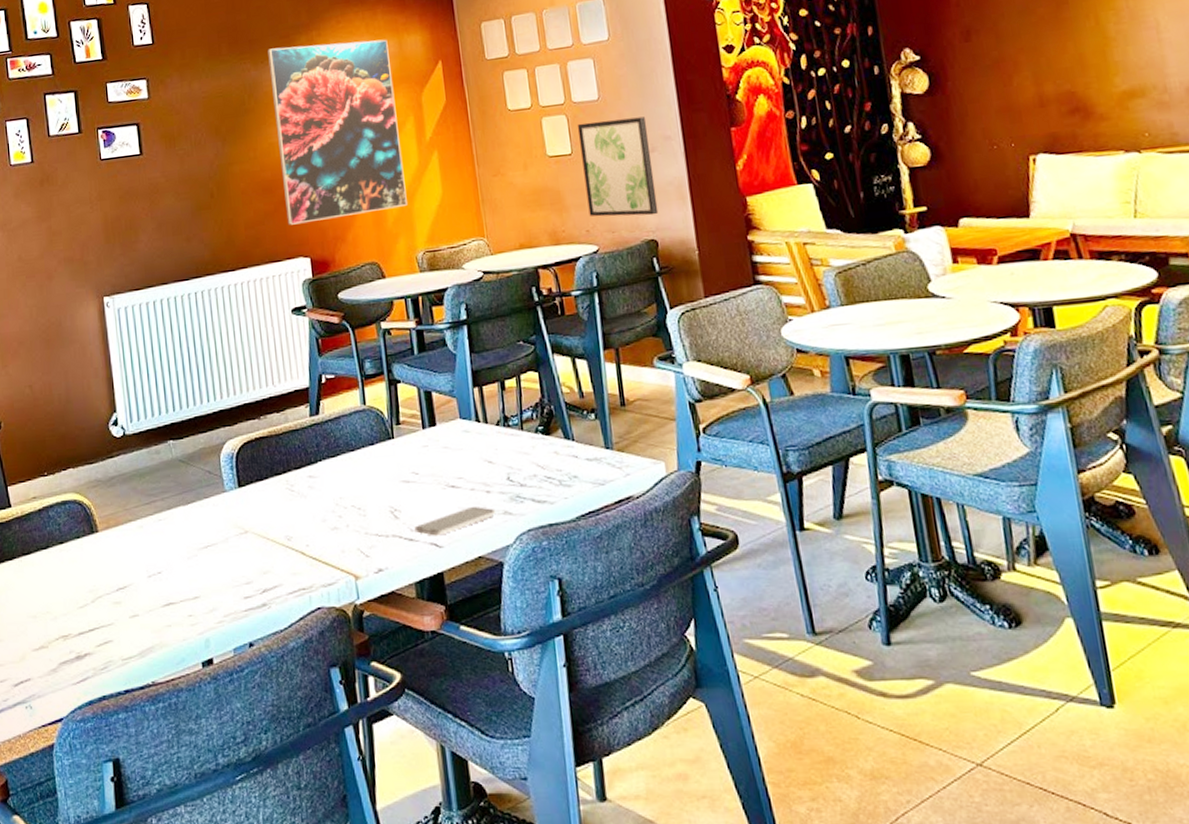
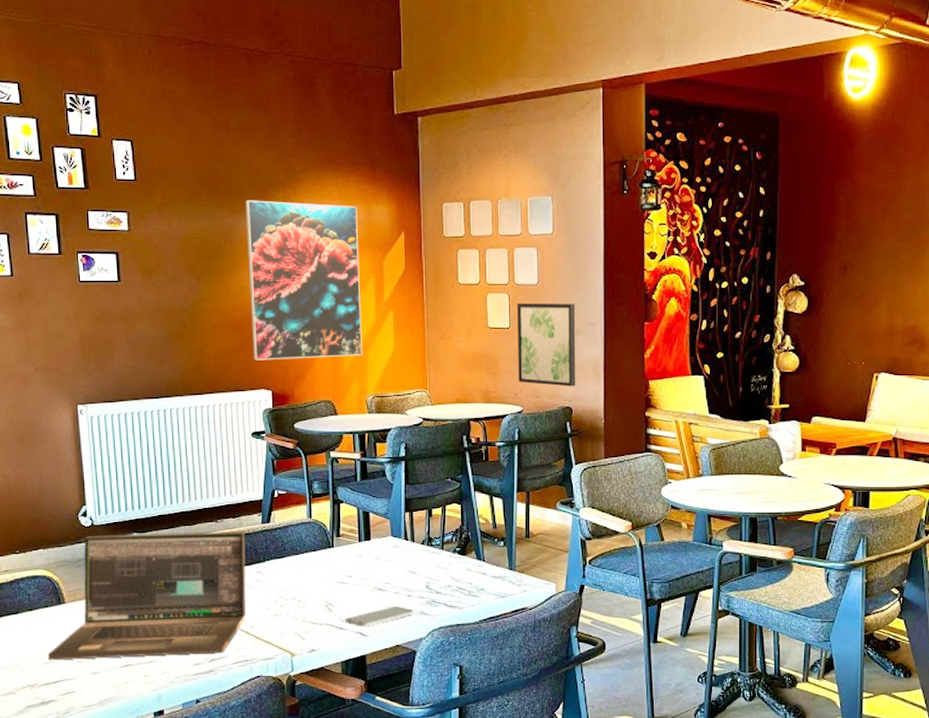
laptop: none [81,427,300,604] -> present [47,531,246,660]

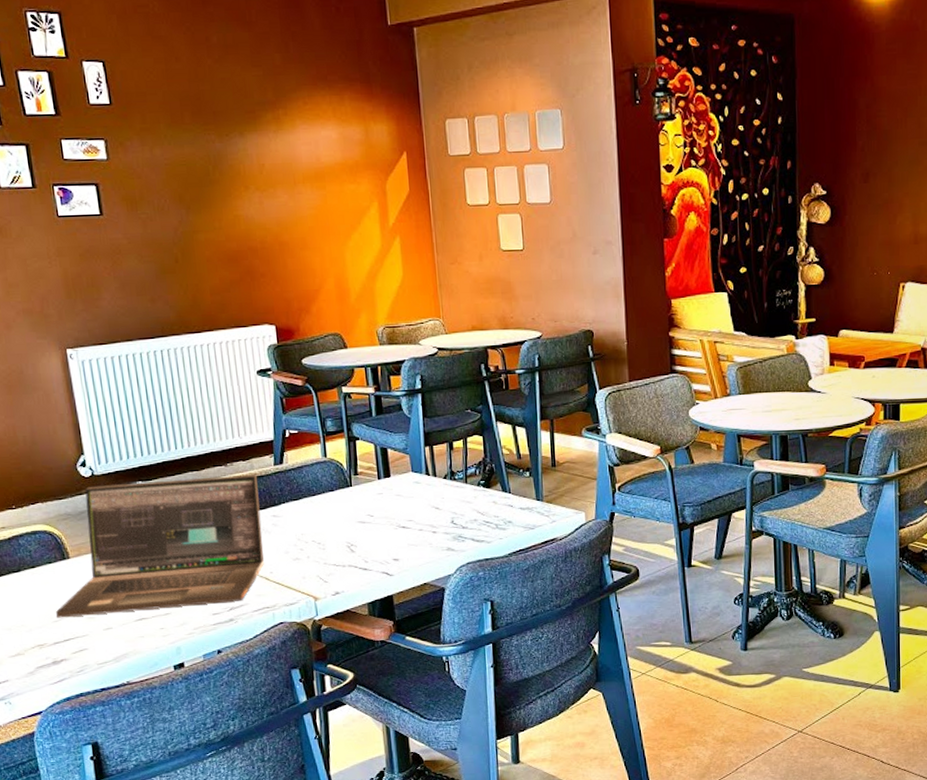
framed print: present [245,200,362,360] -> none [232,122,370,294]
smartphone: present [345,607,414,627] -> none [368,544,440,567]
wall art: present [516,303,576,387] -> none [529,222,596,309]

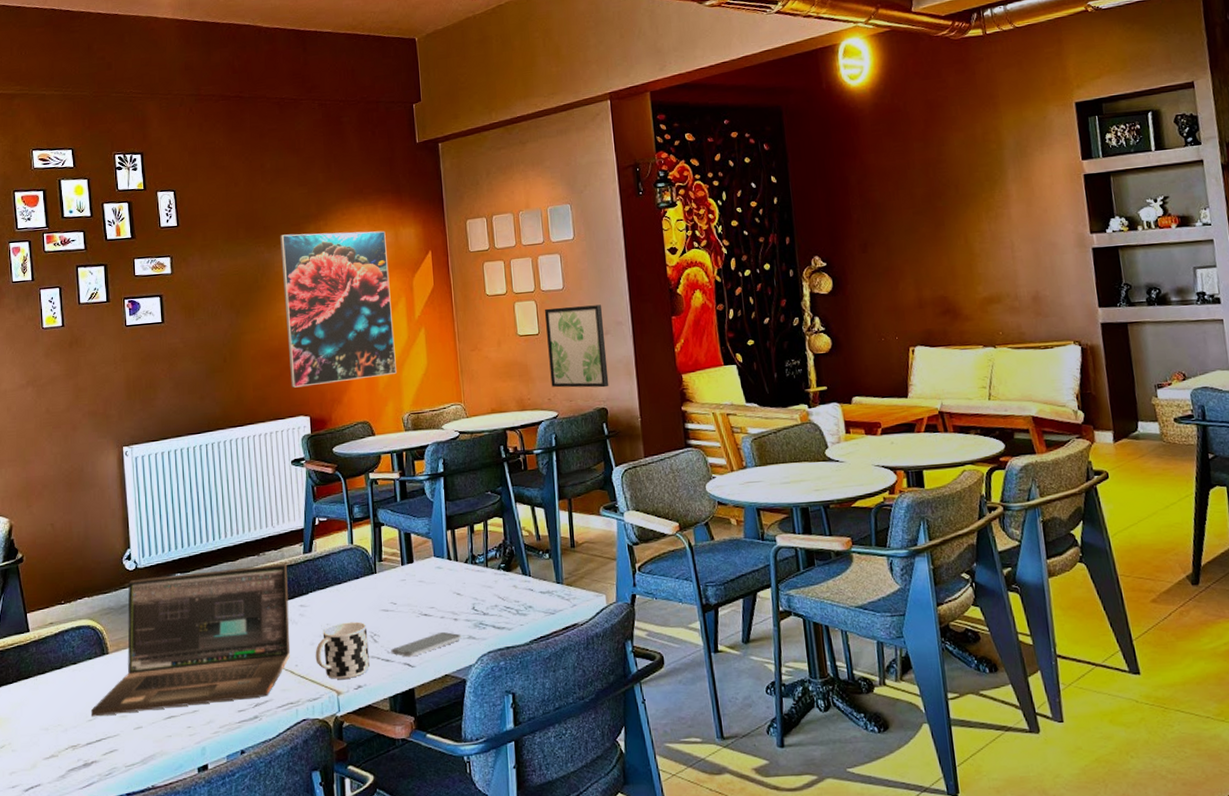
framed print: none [232,122,370,294] -> present [280,230,397,388]
cup: none [290,532,347,586] -> present [315,621,370,679]
smartphone: none [368,544,440,567] -> present [391,632,462,657]
wall art: none [529,222,596,309] -> present [544,305,609,388]

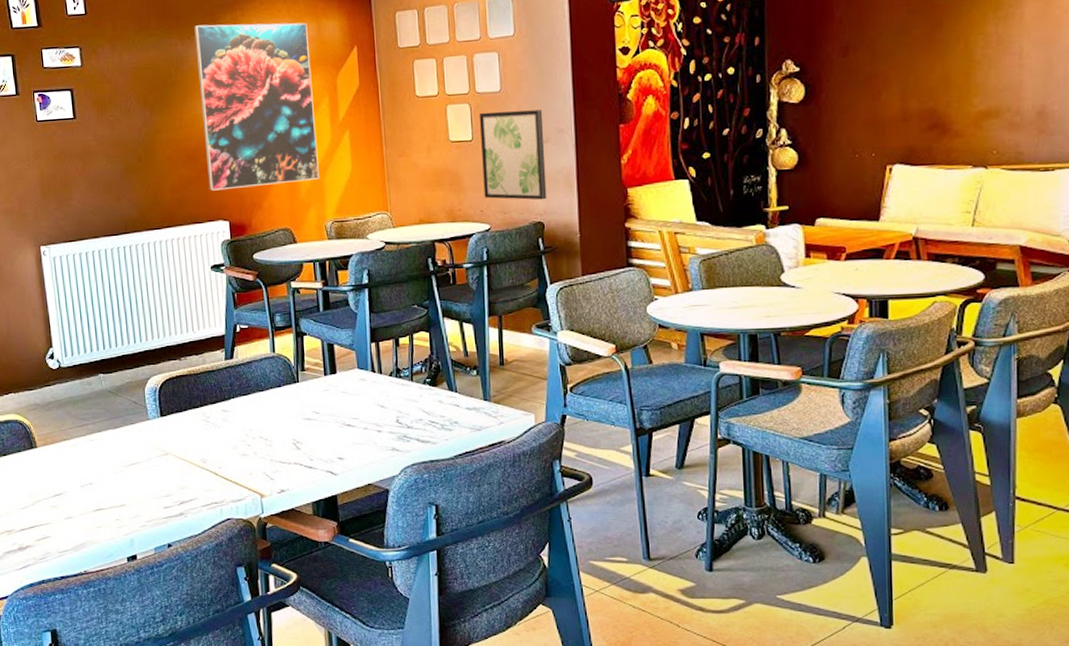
laptop: present [90,563,290,717] -> none [22,368,213,506]
cup: present [315,621,370,679] -> none [238,429,293,483]
smartphone: present [391,632,462,657] -> none [313,443,385,465]

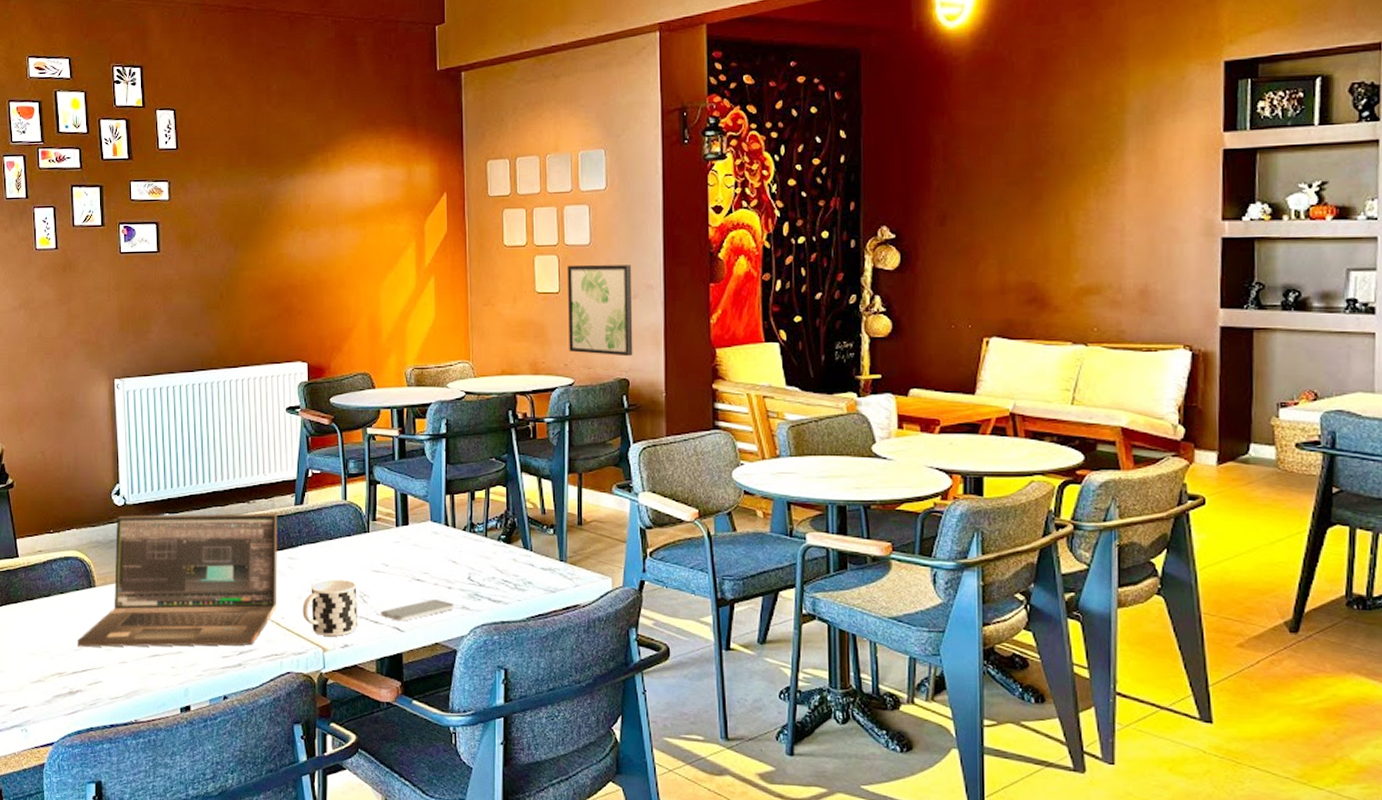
laptop: none [22,368,213,506] -> present [77,513,277,648]
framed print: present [194,22,319,191] -> none [284,164,402,331]
cup: none [238,429,293,483] -> present [302,579,357,636]
smartphone: none [313,443,385,465] -> present [380,600,455,621]

